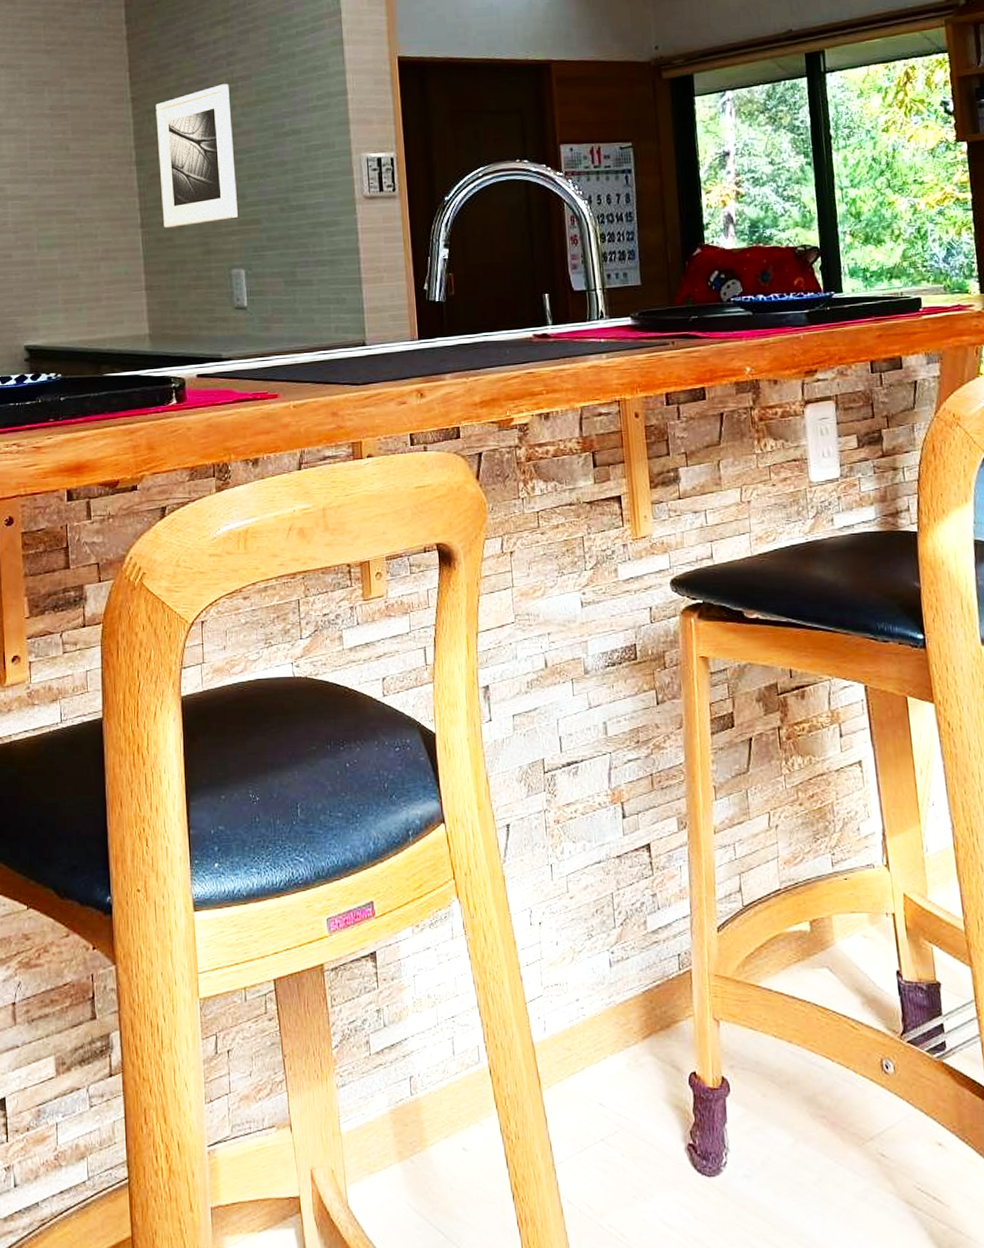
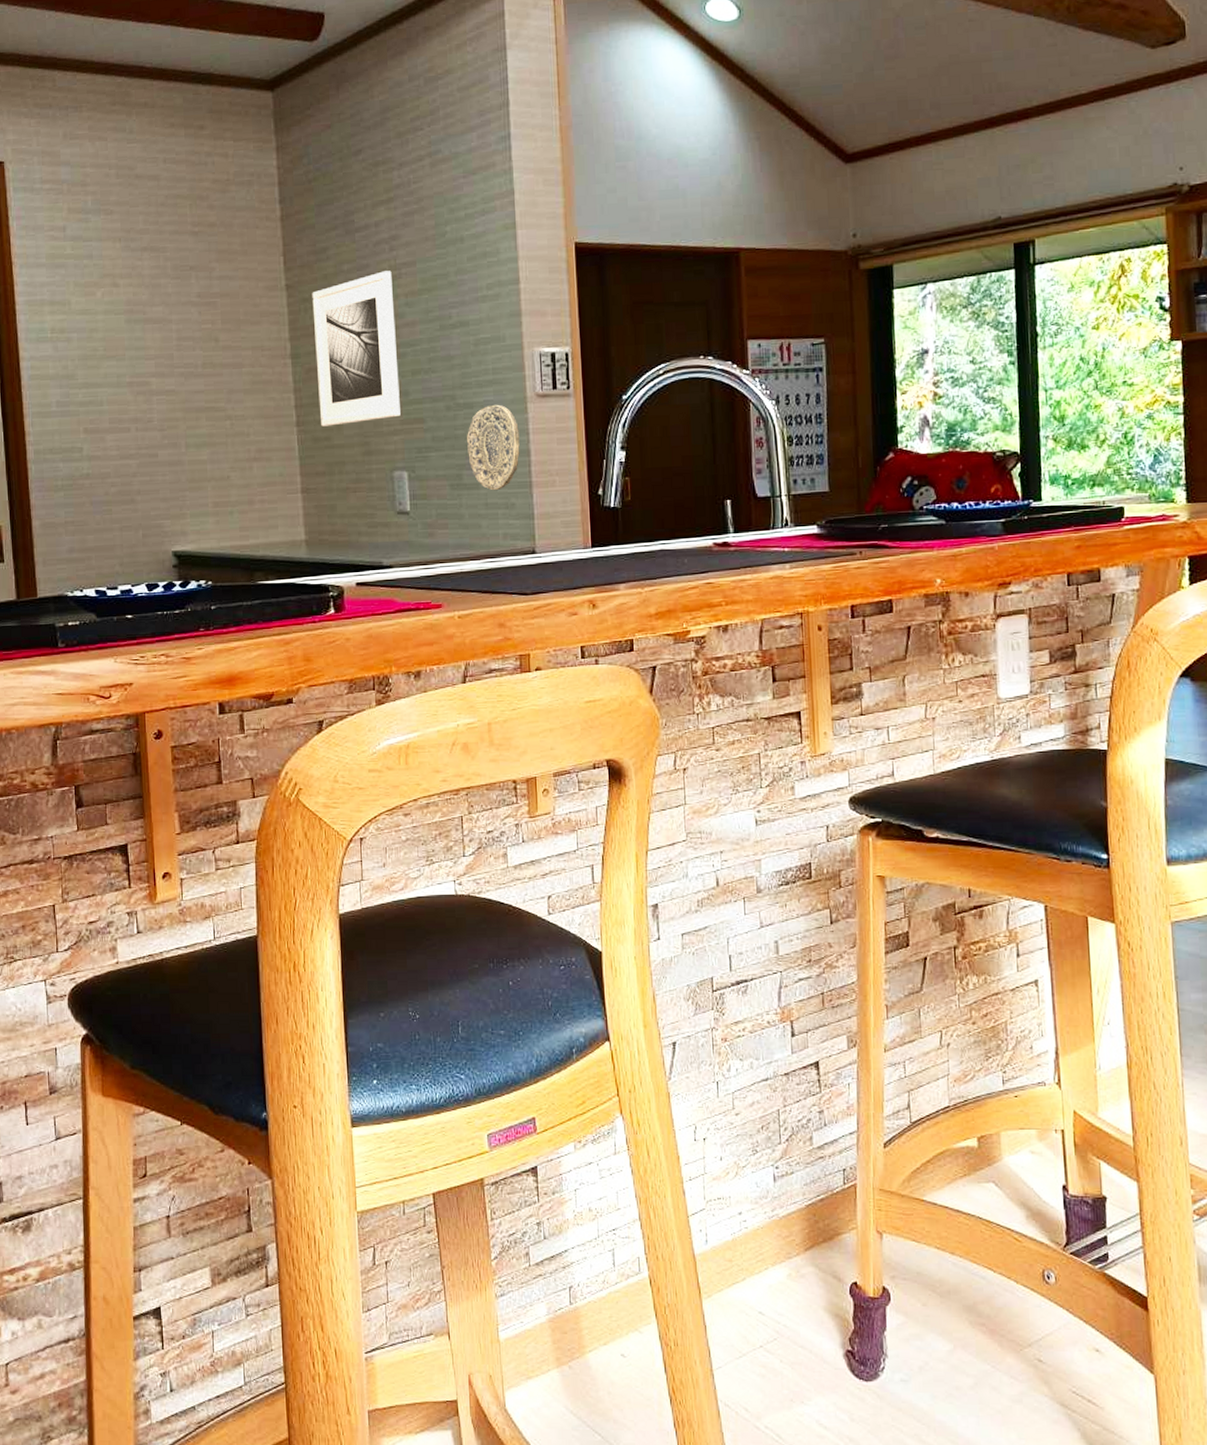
decorative plate: none [300,206,350,287] -> present [467,404,520,491]

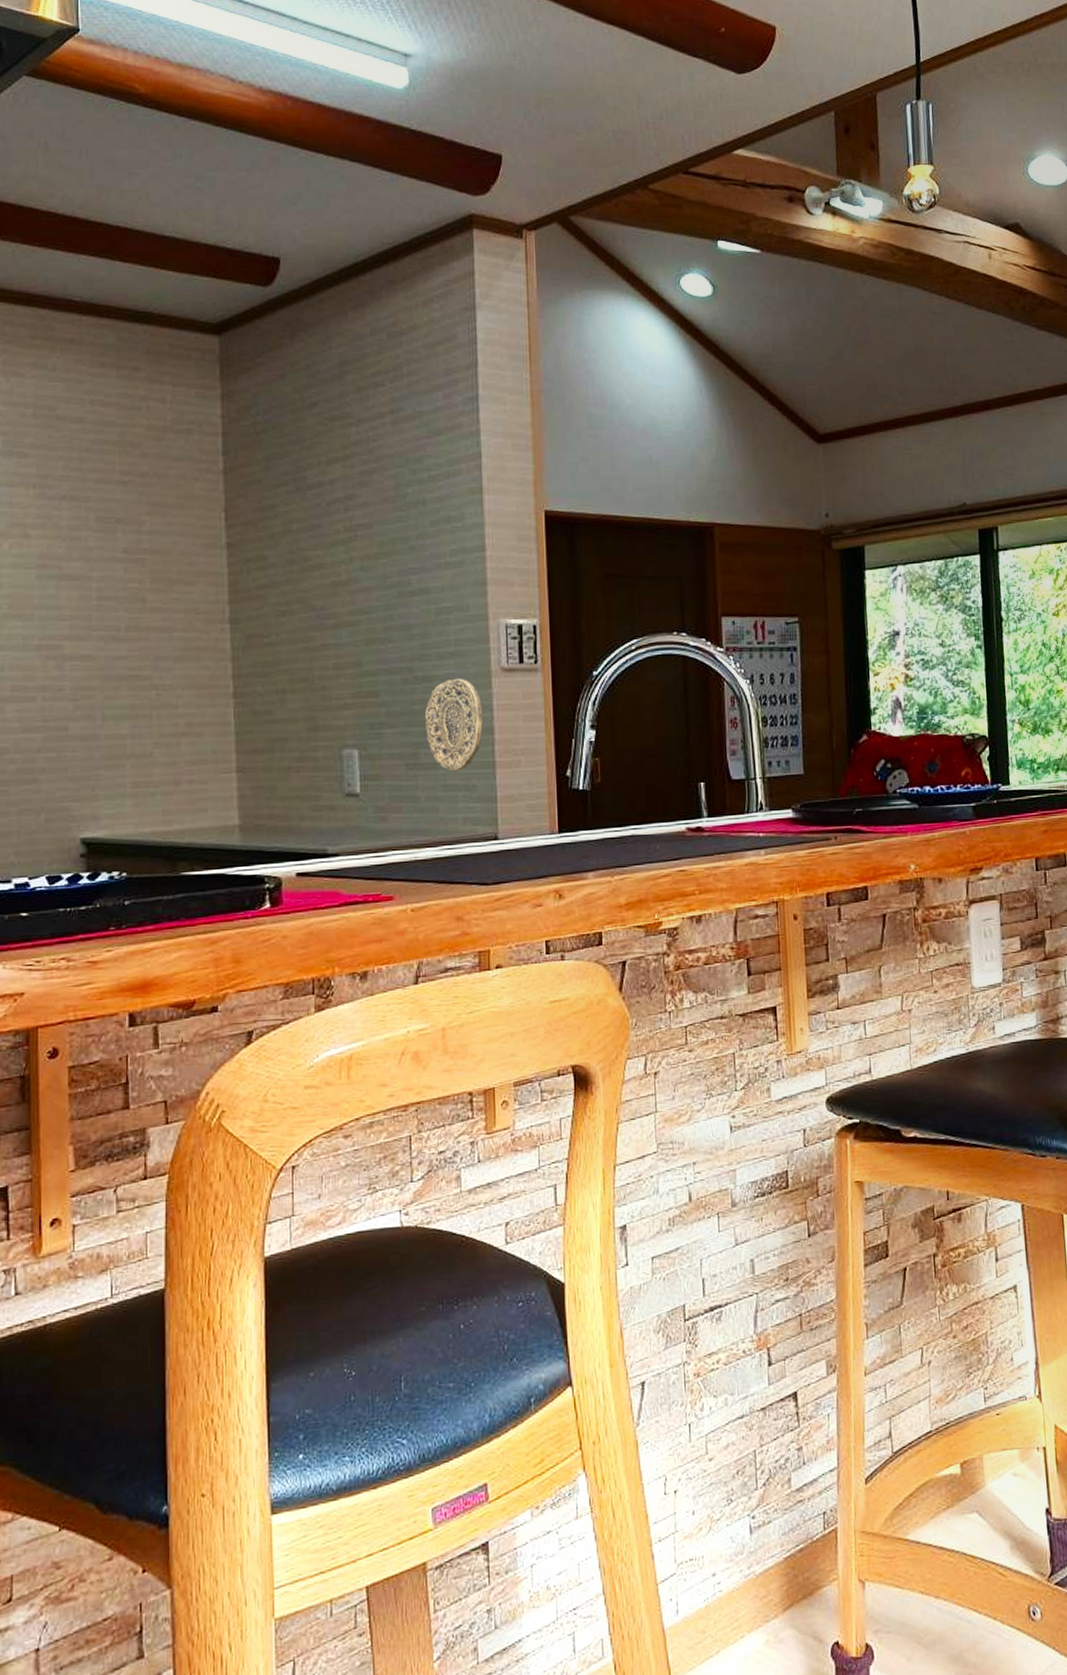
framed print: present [312,271,401,427] -> none [256,532,352,699]

